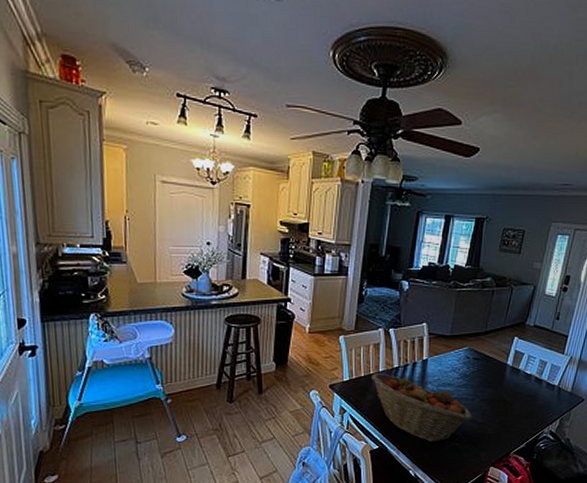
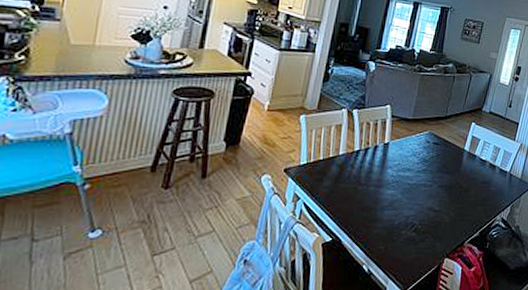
fruit basket: present [372,373,471,442] -> none [330,157,429,233]

